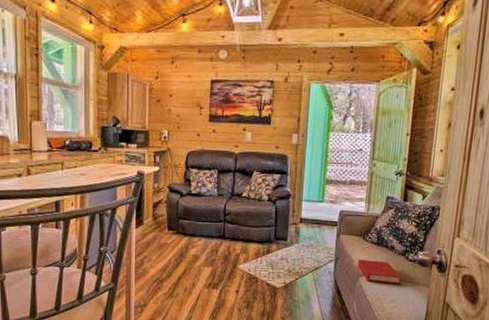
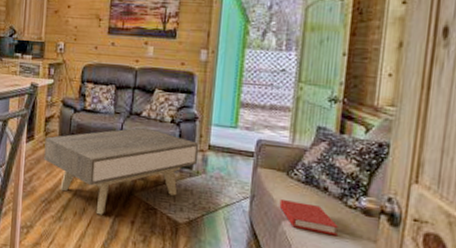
coffee table: none [154,207,292,288] -> present [44,127,198,215]

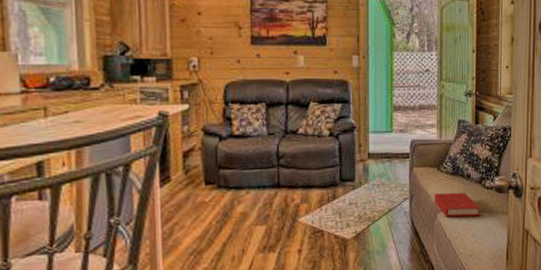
coffee table: present [44,127,198,215] -> none [185,145,358,253]

